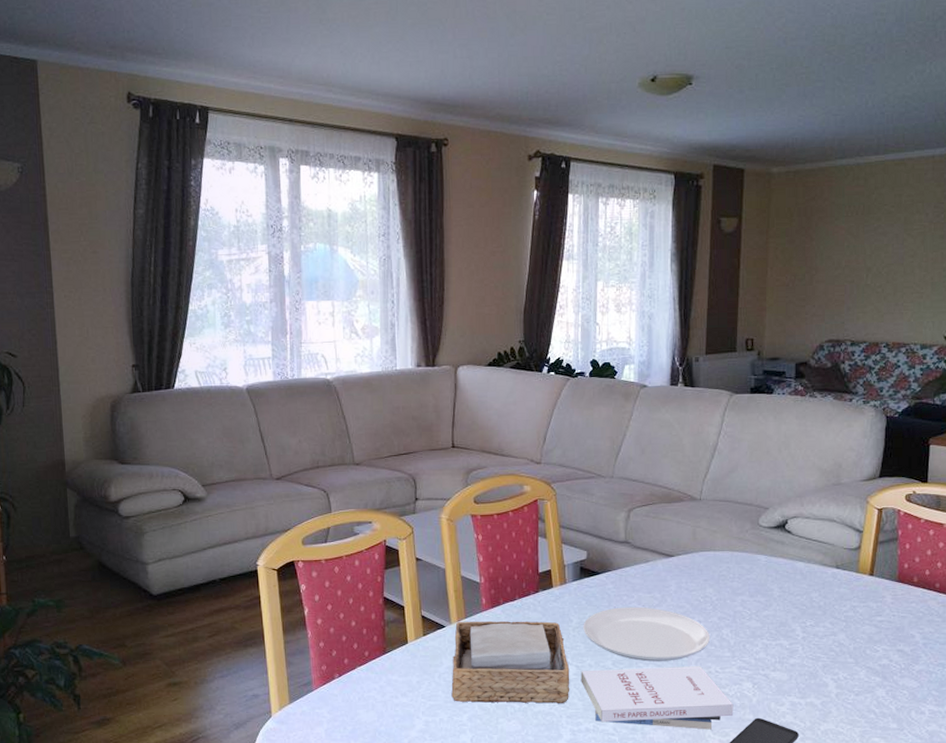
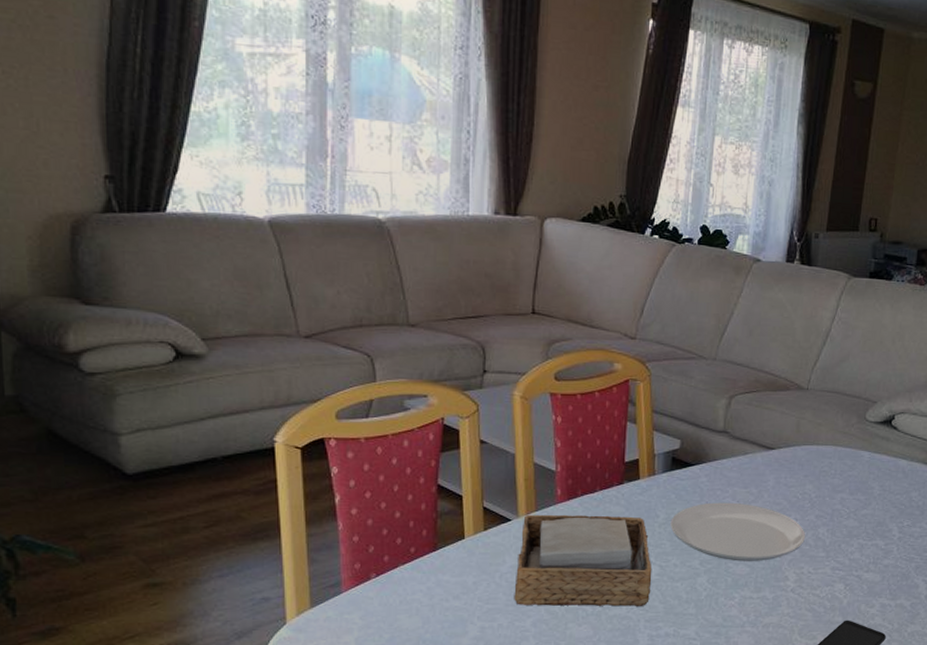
books: present [580,666,734,730] -> none [663,567,824,633]

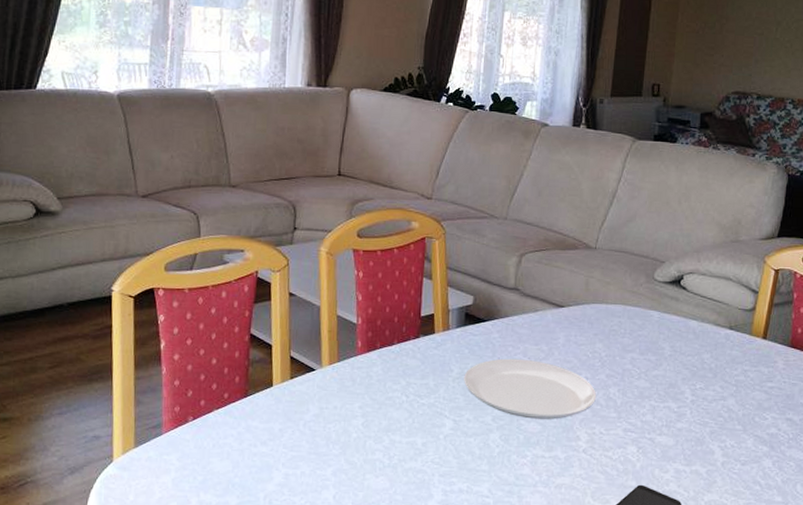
napkin holder: present [514,514,652,607] -> none [316,365,447,460]

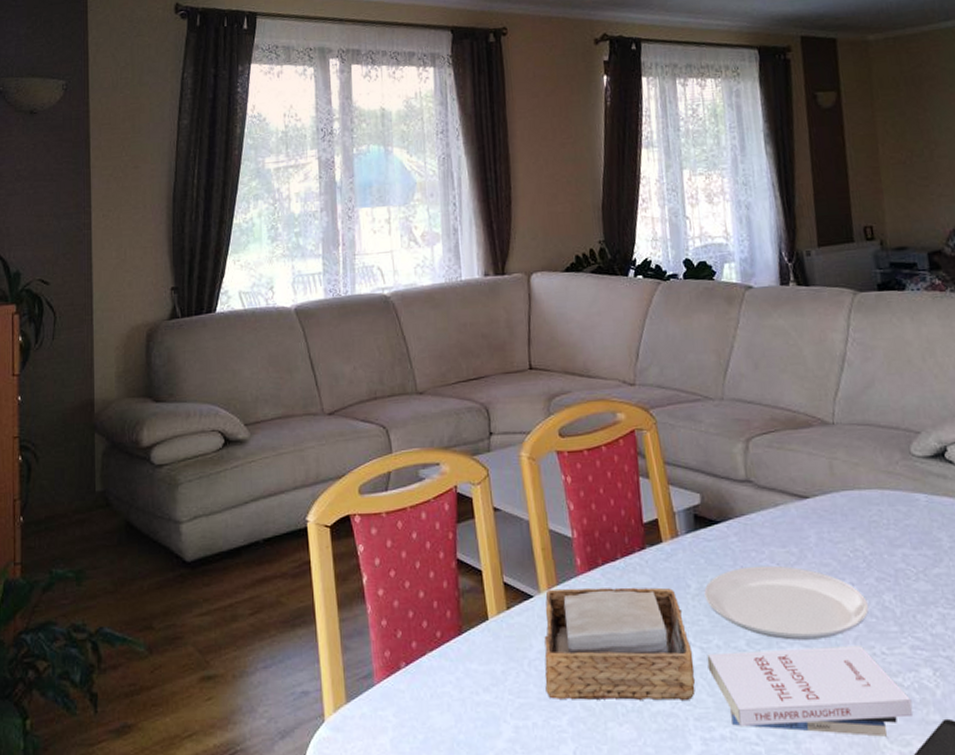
napkin holder: none [316,365,447,460] -> present [544,587,696,701]
books: none [457,425,616,496] -> present [706,646,914,737]

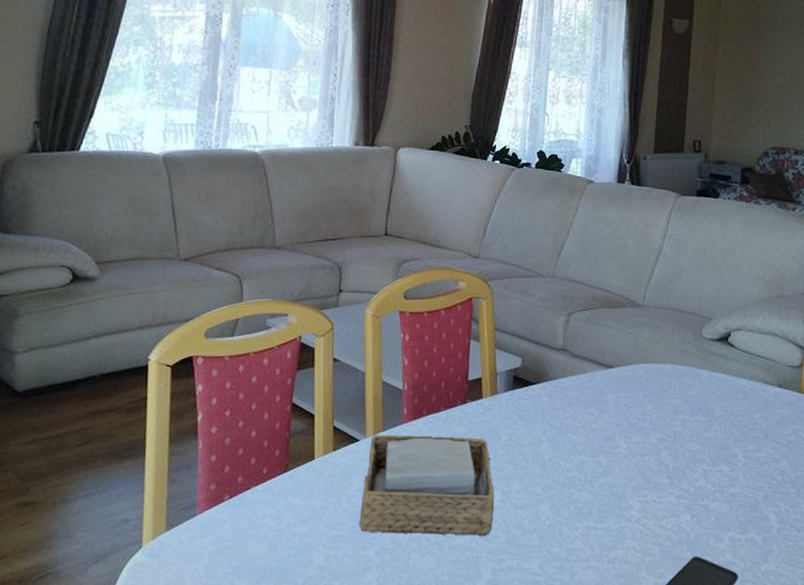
plate: present [704,565,869,640] -> none [512,423,648,487]
books: present [706,646,914,737] -> none [506,494,670,570]

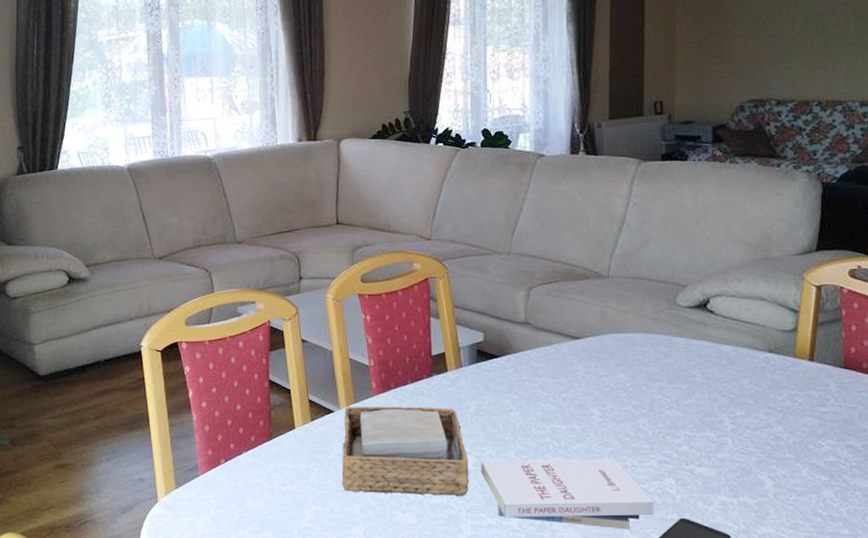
books: none [506,494,670,570] -> present [480,459,655,529]

